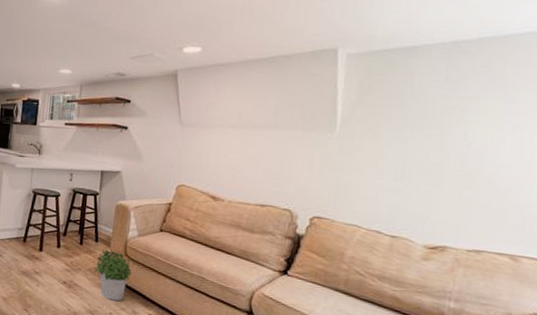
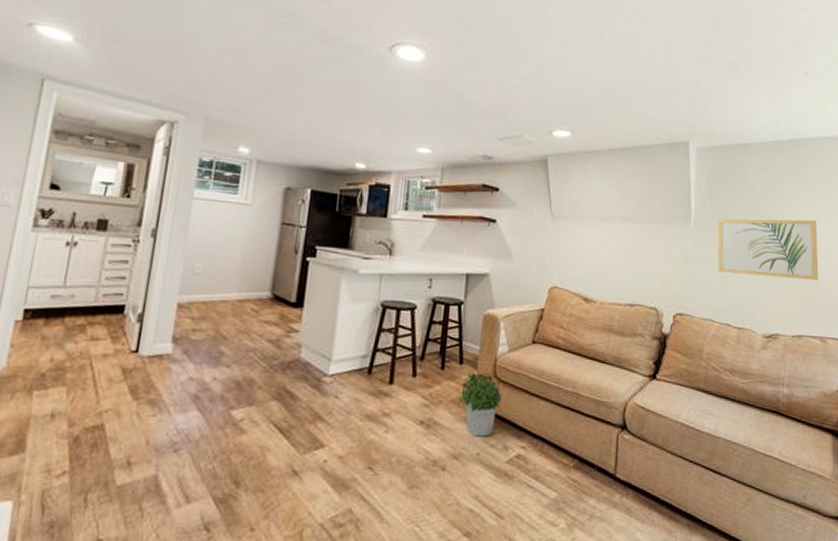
wall art: none [368,125,515,194] -> present [717,218,819,281]

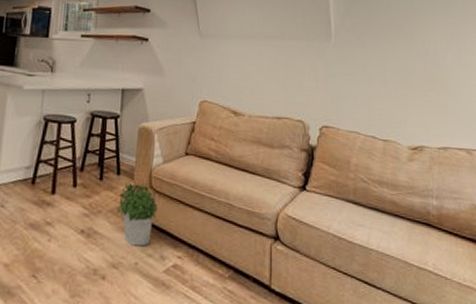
wall art: present [717,218,819,281] -> none [357,35,460,94]

